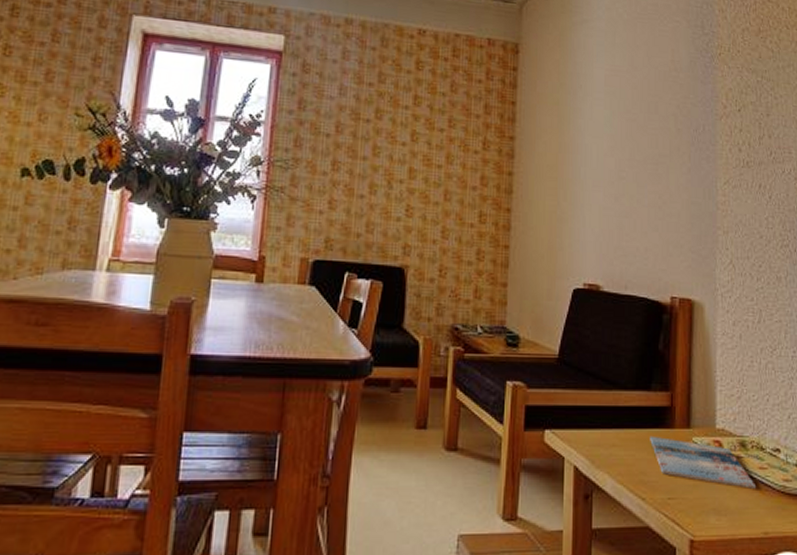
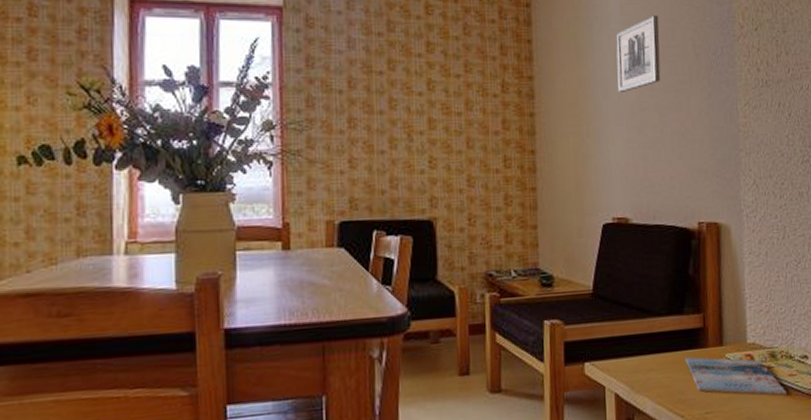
wall art: none [596,88,642,160] -> present [616,15,661,92]

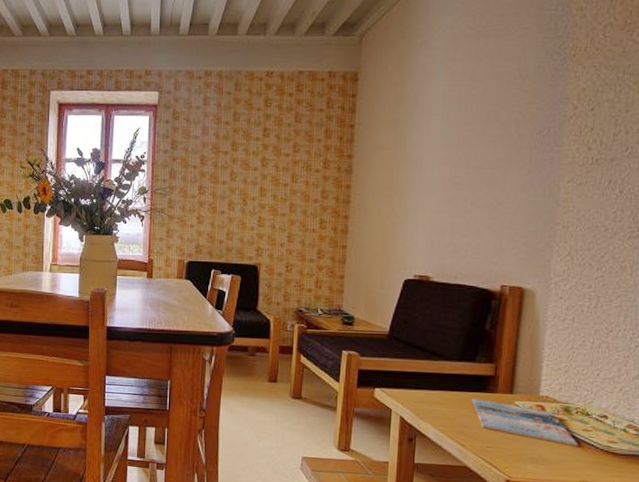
wall art: present [616,15,661,92] -> none [431,100,483,169]

